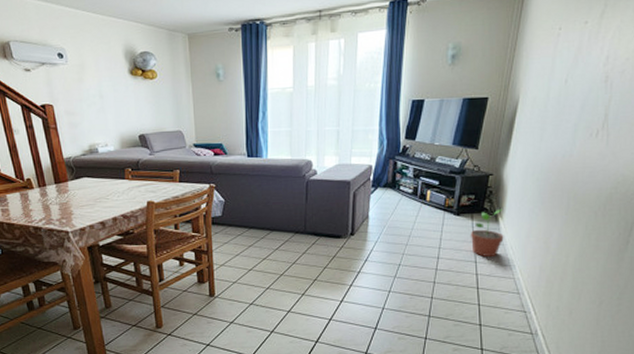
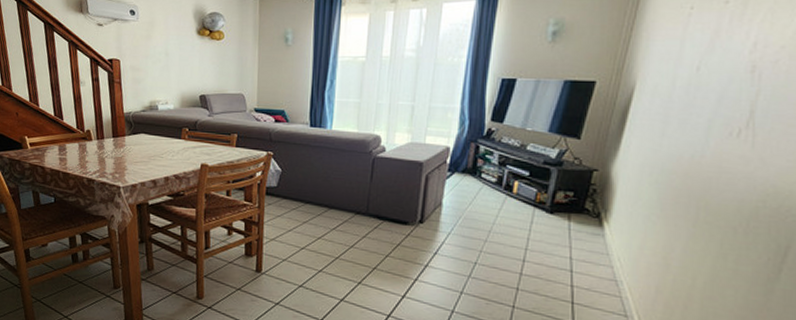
potted plant: present [470,208,504,258] -> none [565,211,609,268]

